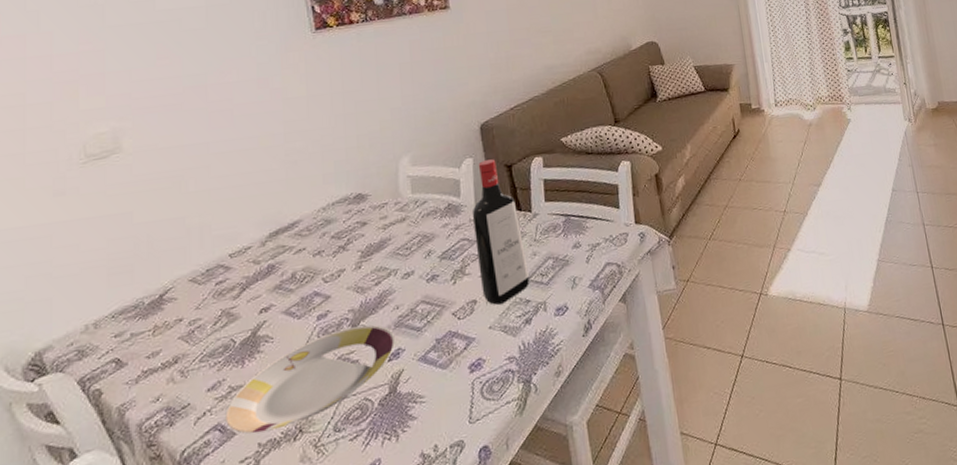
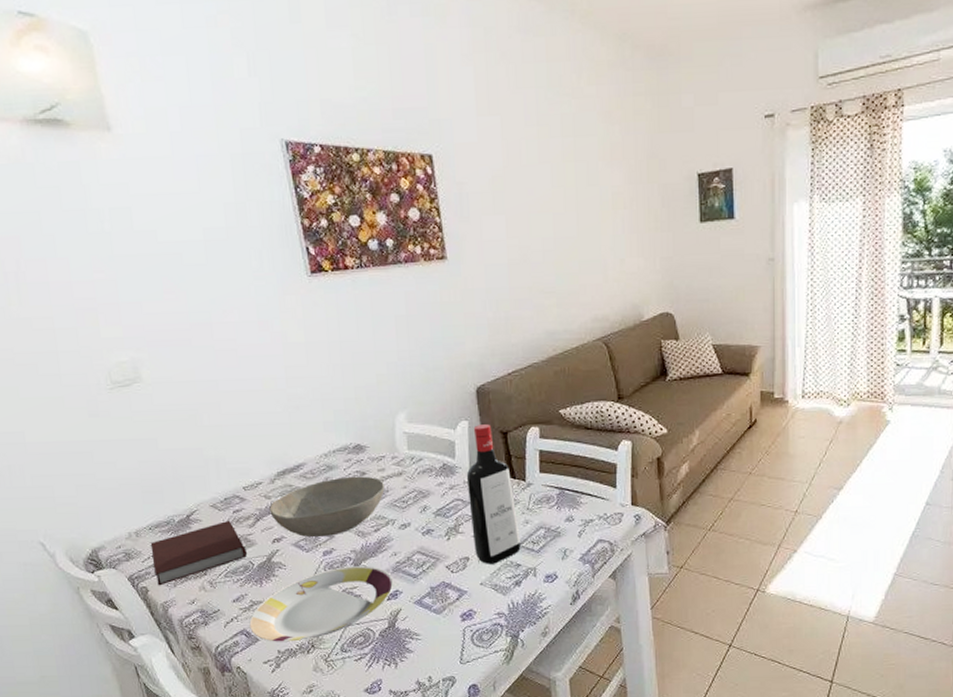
notebook: none [111,294,228,386] -> present [150,520,247,586]
bowl: none [258,226,387,302] -> present [269,476,384,538]

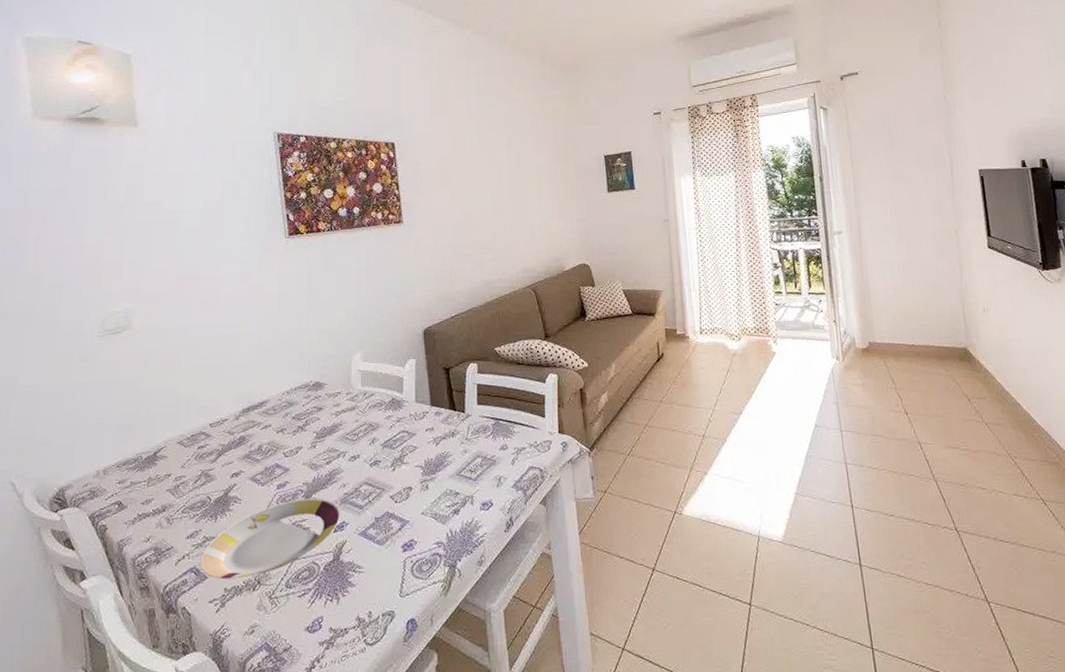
notebook: present [150,520,247,586] -> none [115,456,205,524]
bowl: present [269,476,384,538] -> none [232,411,338,471]
liquor bottle: present [466,424,521,564] -> none [412,362,459,493]

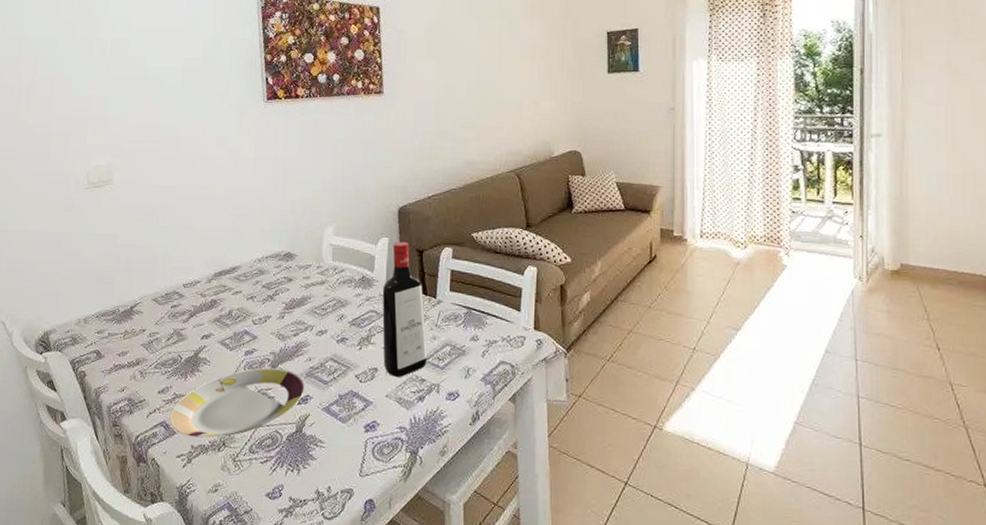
liquor bottle: none [412,362,459,493] -> present [382,242,427,377]

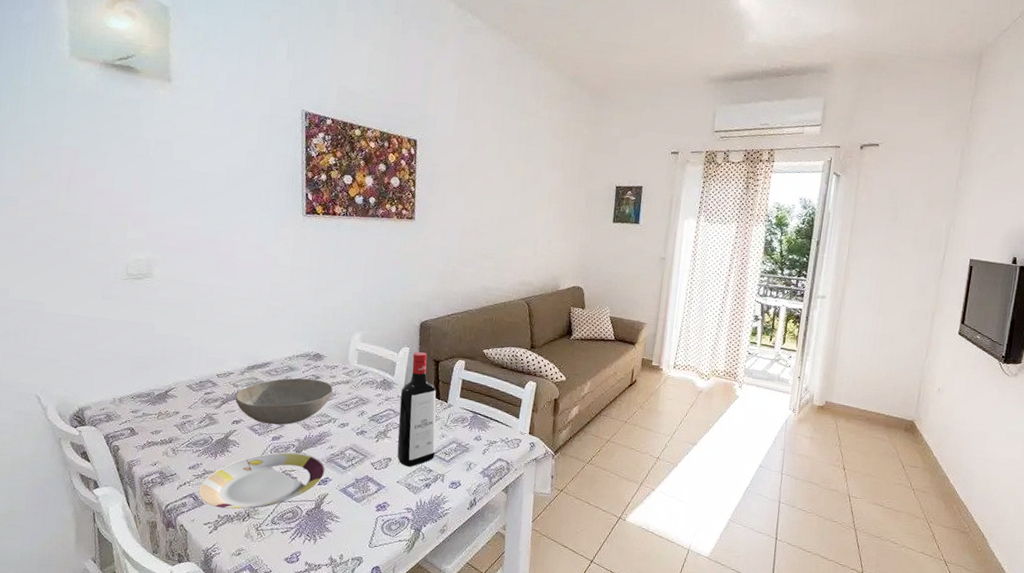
bowl: none [203,281,307,337] -> present [235,378,333,425]

